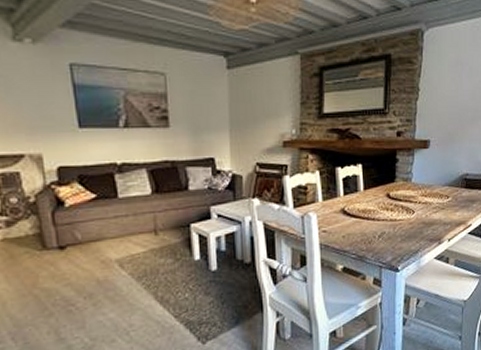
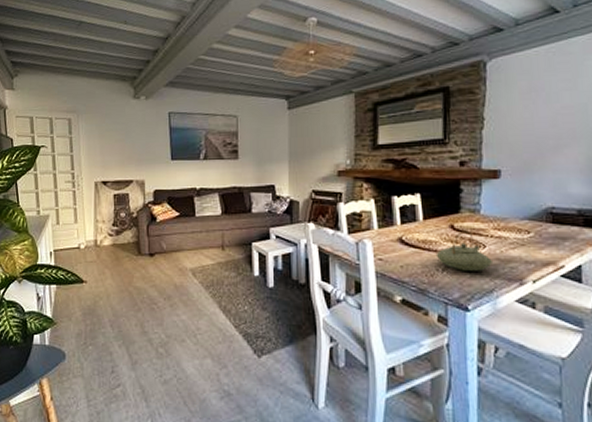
teapot: none [373,198,419,236] -> present [435,230,492,271]

